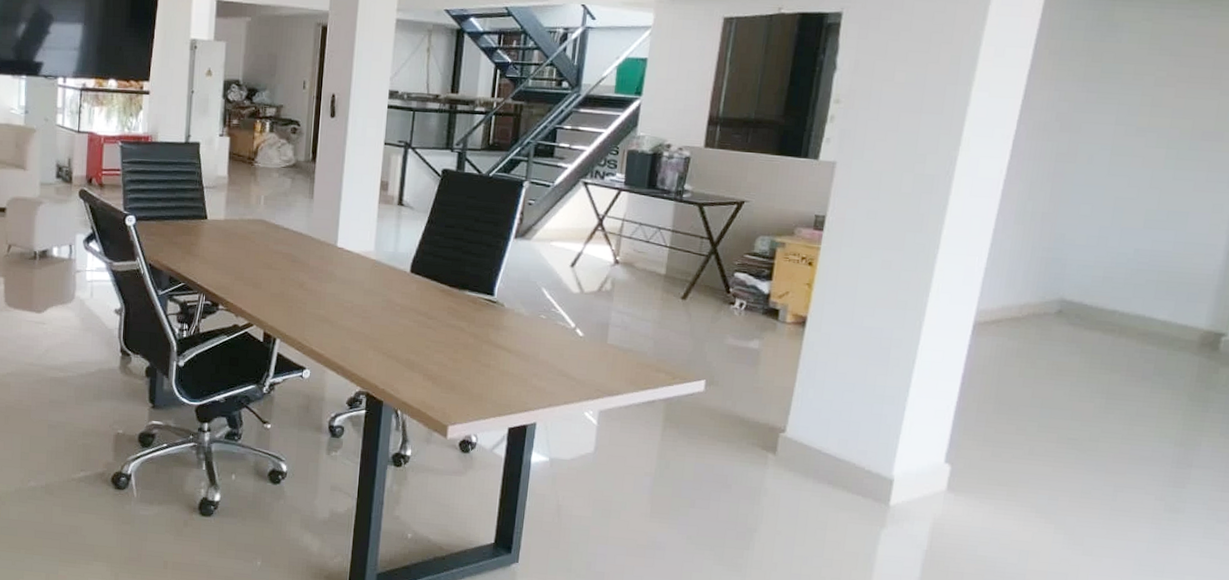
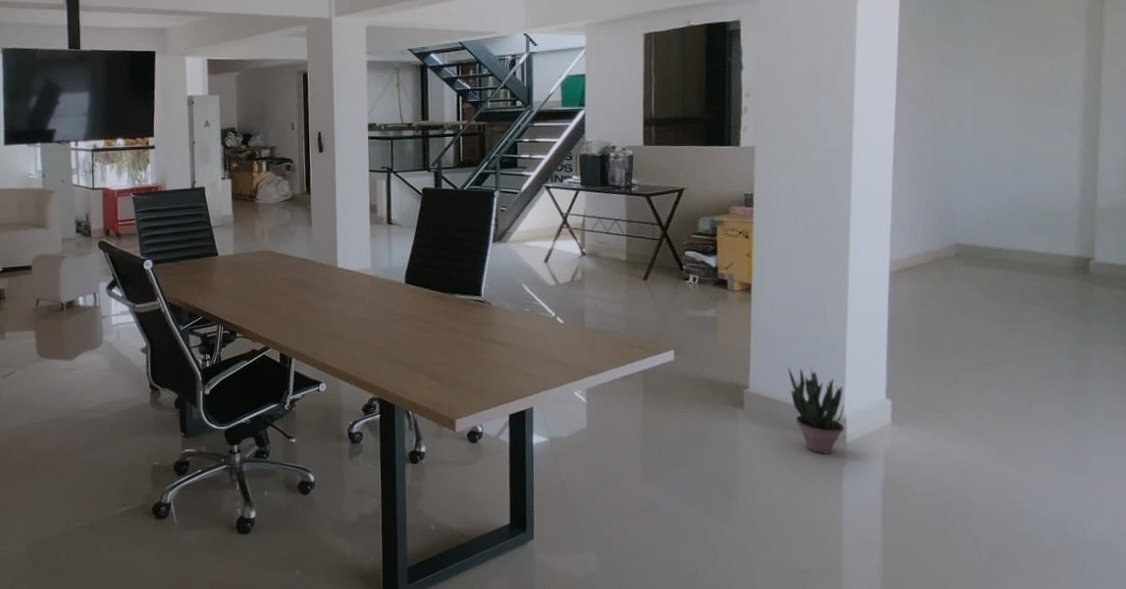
potted plant: none [833,414,895,516] -> present [788,366,844,455]

